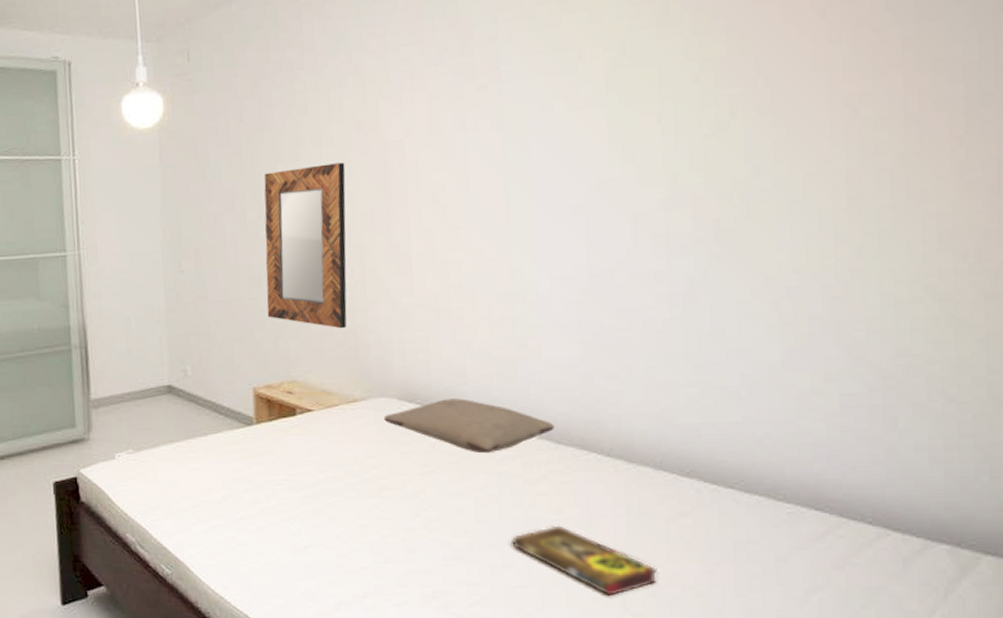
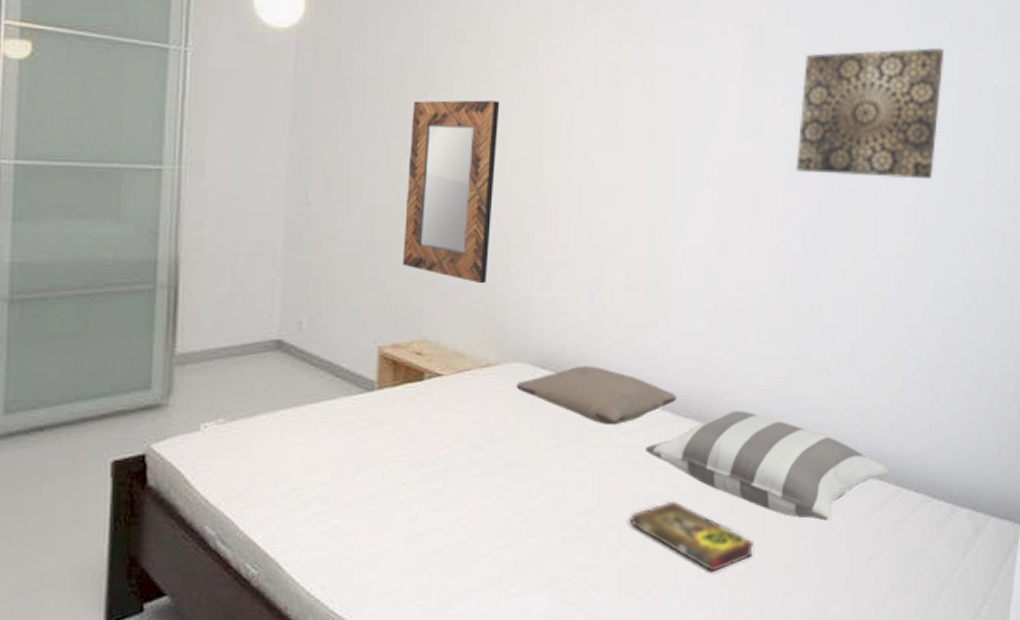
pillow: none [524,438,830,551] -> present [646,410,890,521]
wall art: none [679,28,879,191] -> present [795,47,945,180]

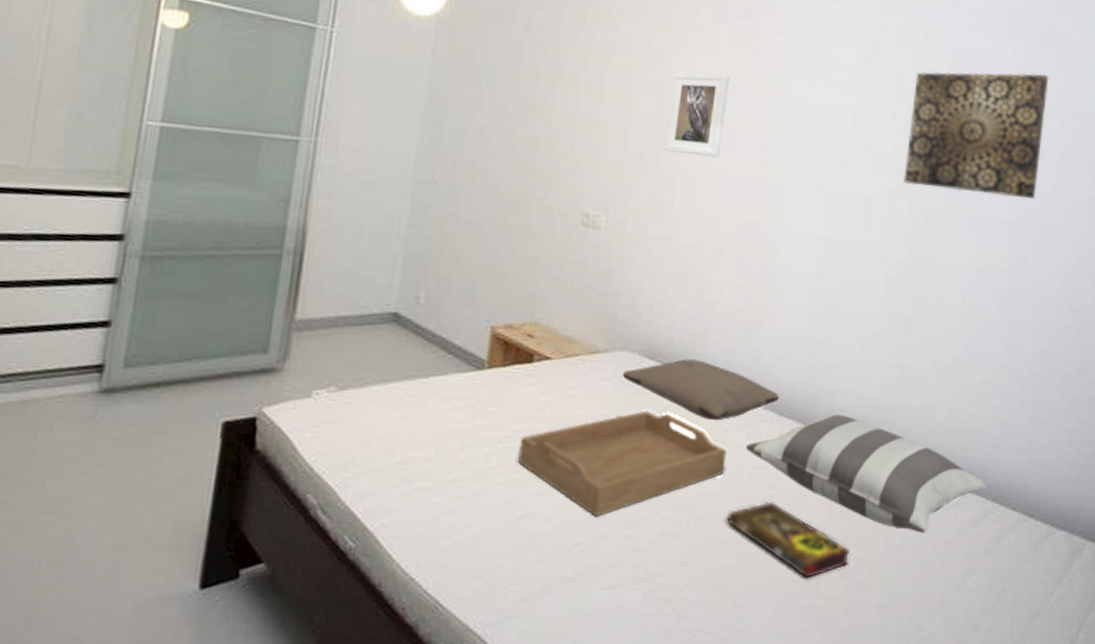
home mirror: present [402,100,500,284] -> none [520,91,624,272]
serving tray: none [416,420,626,528] -> present [518,410,727,517]
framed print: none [545,69,610,158] -> present [664,72,730,158]

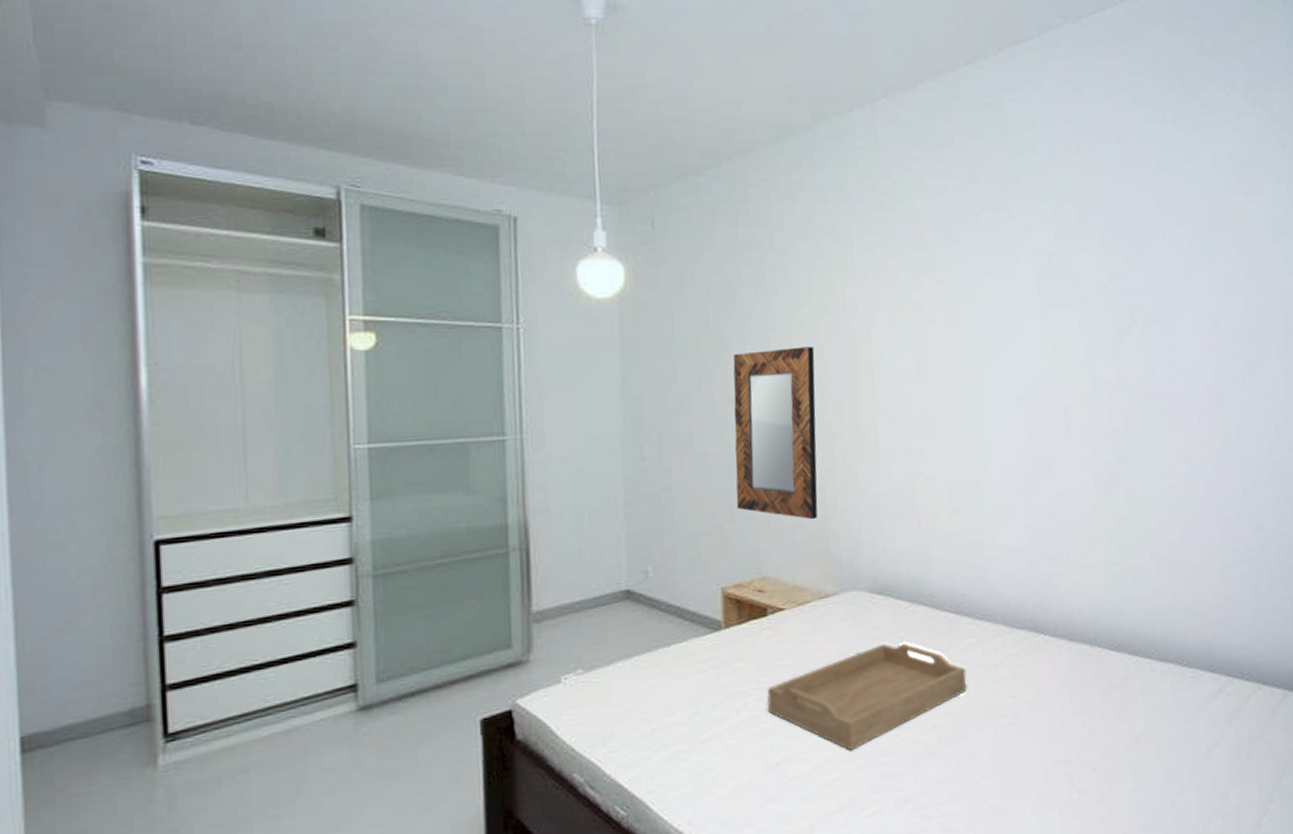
home mirror: none [520,91,624,272] -> present [733,346,818,520]
pillow: present [623,359,779,421] -> none [856,587,1008,643]
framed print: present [664,72,730,158] -> none [858,307,916,393]
book: present [726,501,850,579] -> none [974,709,1098,777]
pillow: present [746,414,988,533] -> none [984,617,1220,716]
wall art: present [903,72,1049,200] -> none [1096,257,1230,387]

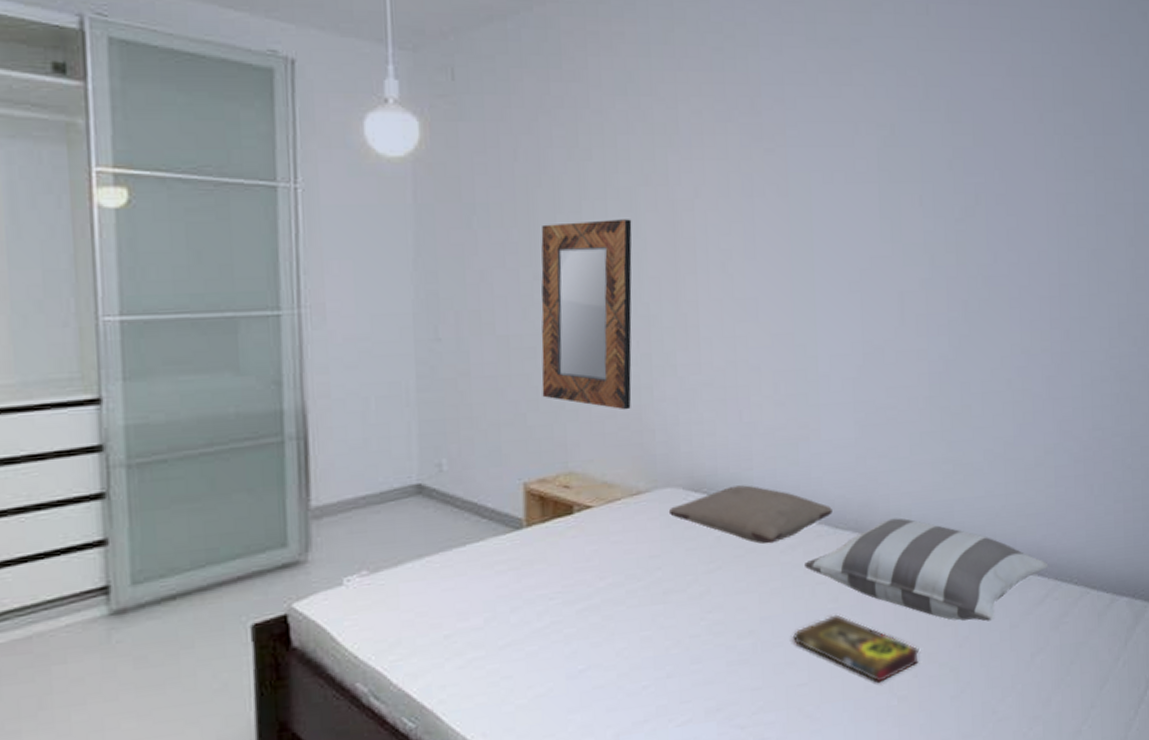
serving tray: present [767,643,967,751] -> none [571,544,786,658]
pillow: none [856,587,1008,643] -> present [669,485,832,544]
book: none [974,709,1098,777] -> present [792,614,920,684]
pillow: none [984,617,1220,716] -> present [805,518,1049,621]

